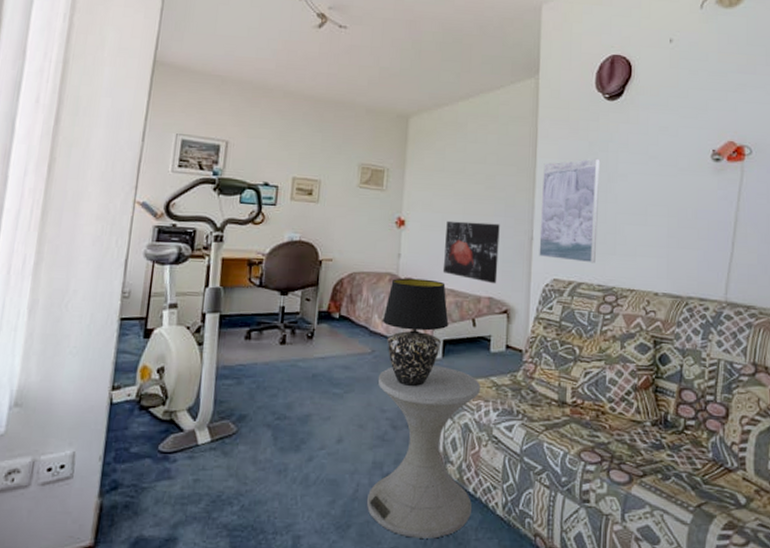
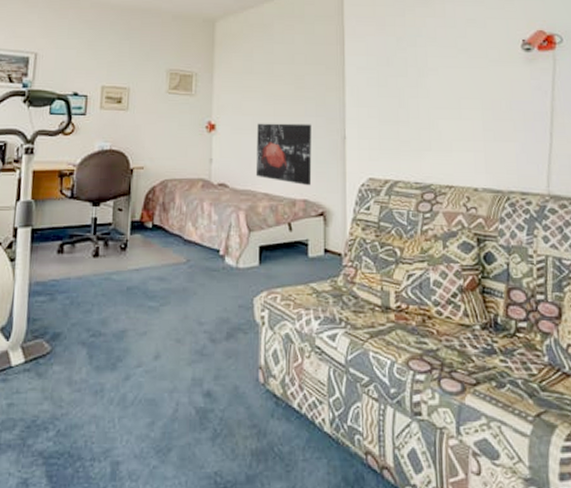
side table: present [366,366,480,539] -> none [187,274,300,460]
table lamp: present [382,278,449,387] -> none [196,183,264,297]
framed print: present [539,158,601,264] -> none [352,53,411,161]

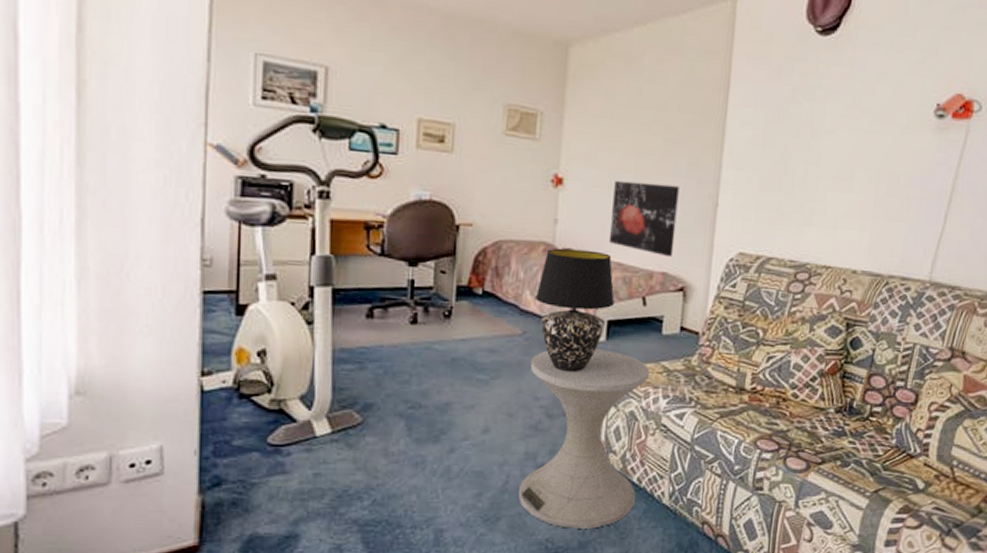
side table: none [187,274,300,460] -> present [517,349,649,529]
table lamp: none [196,183,264,297] -> present [534,248,615,373]

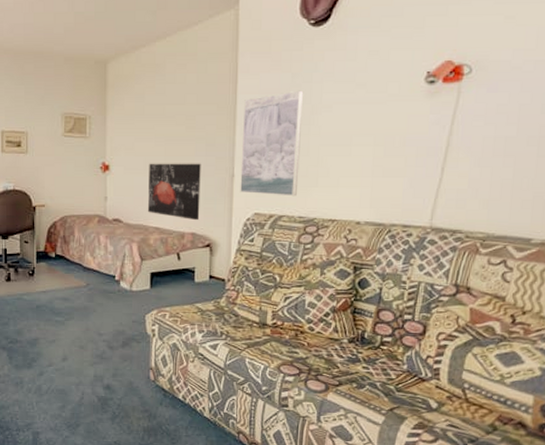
side table: present [517,349,649,529] -> none [91,295,186,435]
table lamp: present [534,248,615,373] -> none [94,219,155,314]
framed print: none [724,108,805,236] -> present [240,90,304,196]

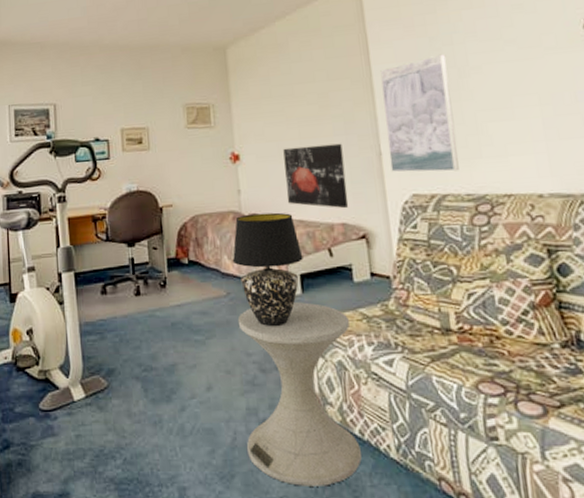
side table: none [91,295,186,435] -> present [237,302,362,486]
table lamp: none [94,219,155,314] -> present [232,212,303,327]

